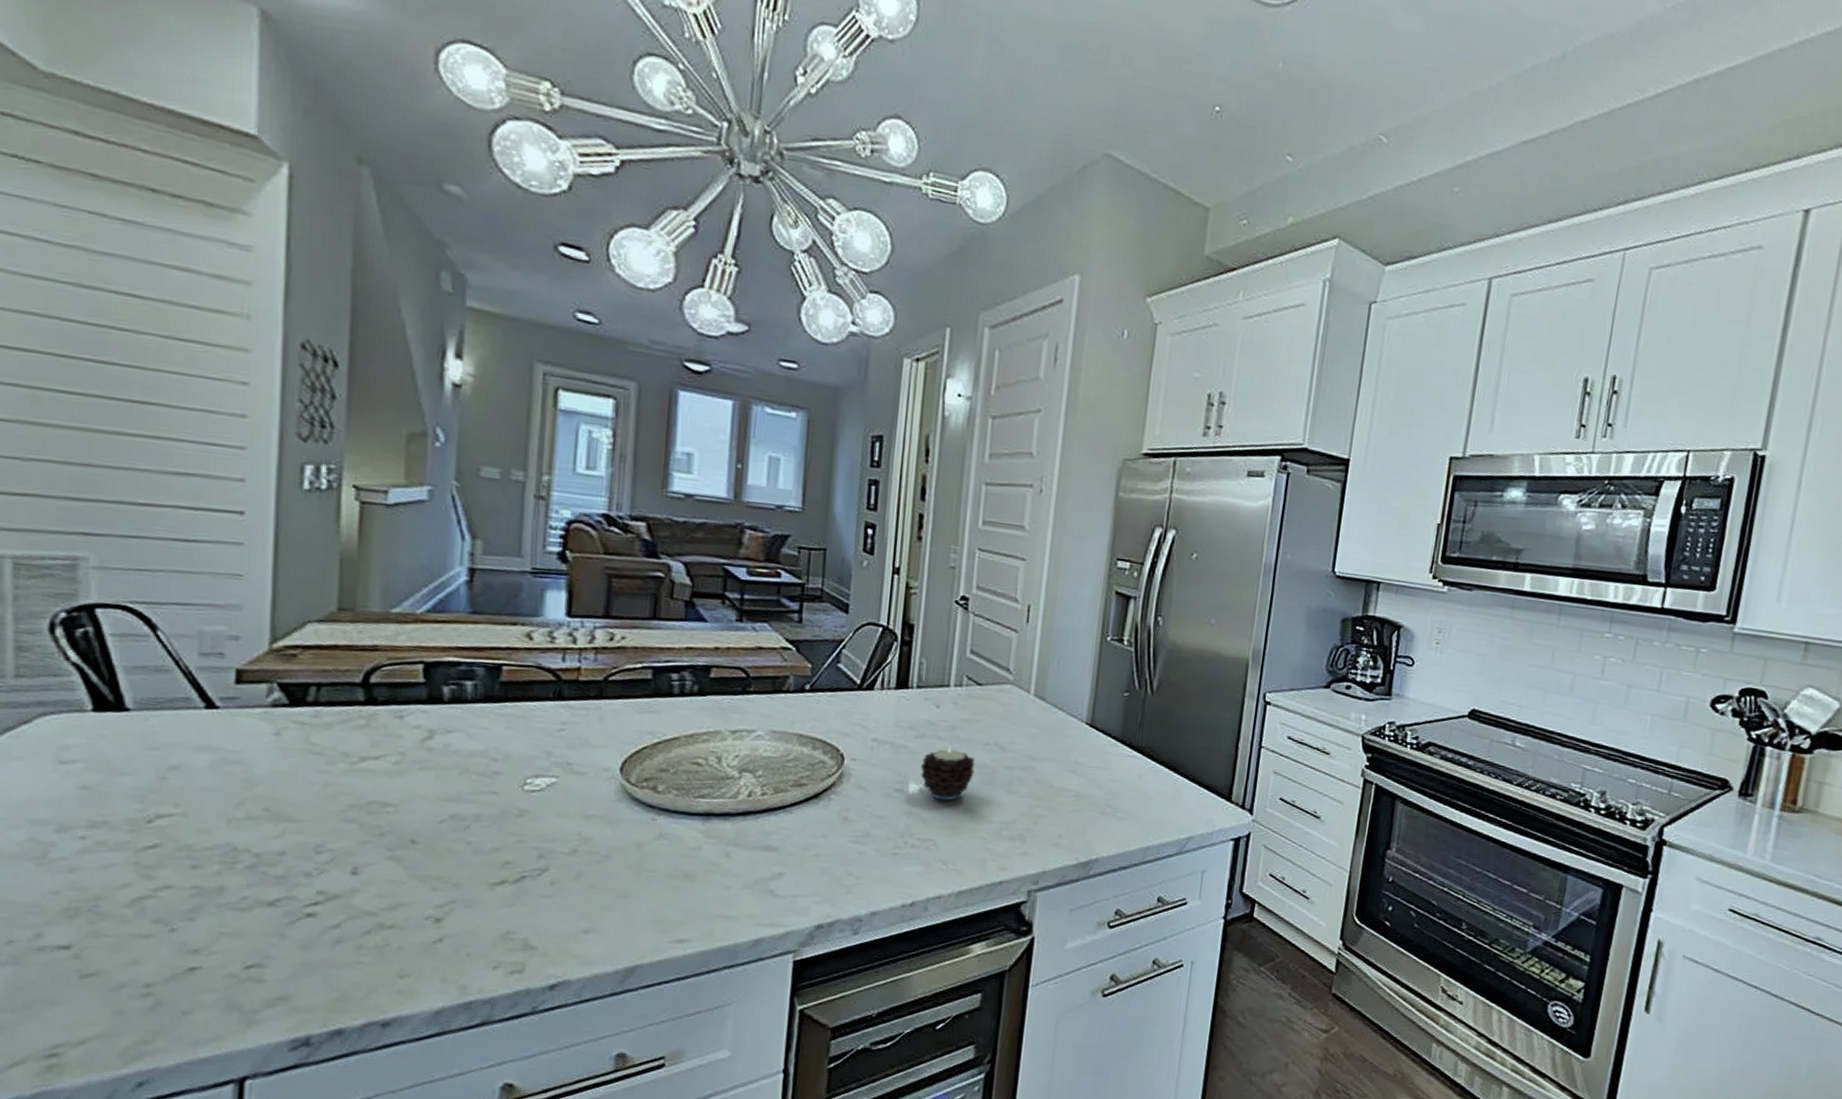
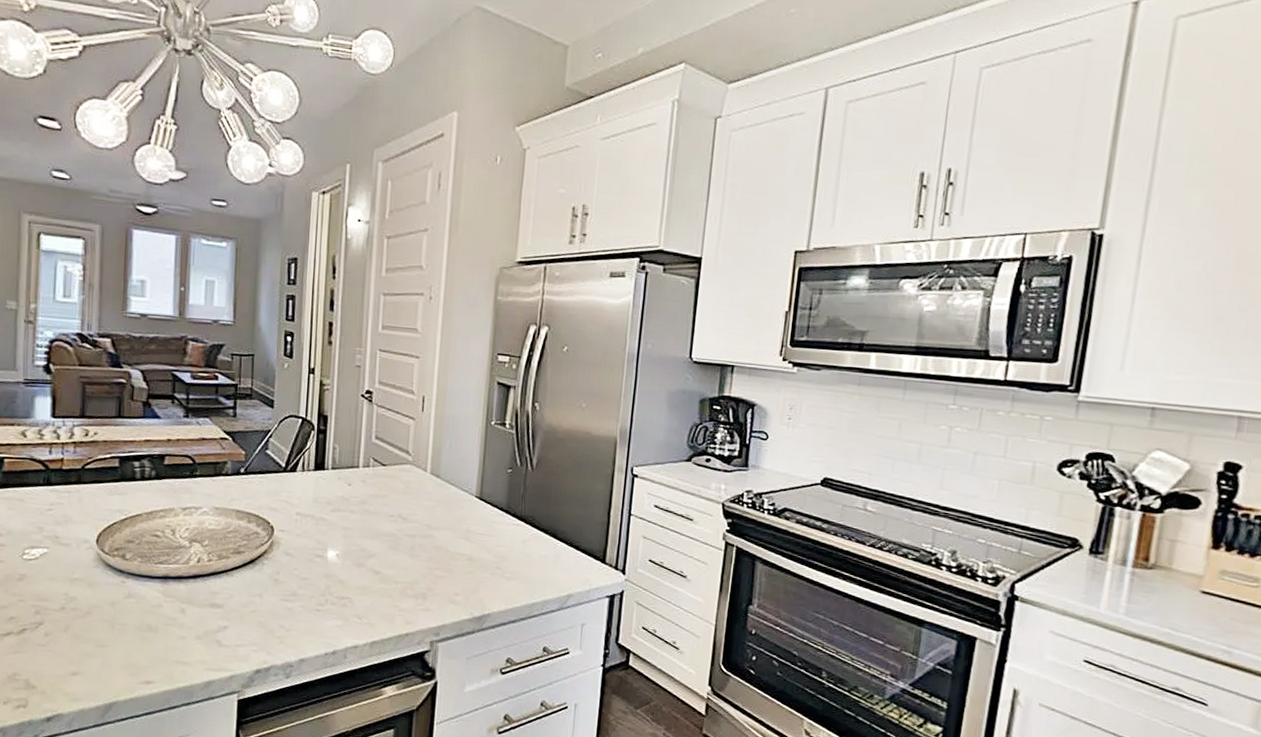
candle: present [920,745,975,801] -> none [336,517,382,565]

